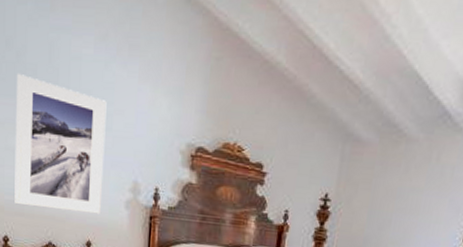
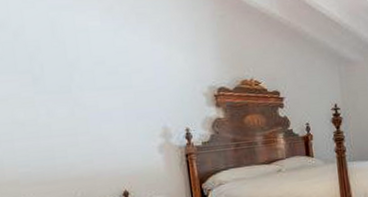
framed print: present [14,74,107,215] -> none [17,51,134,175]

